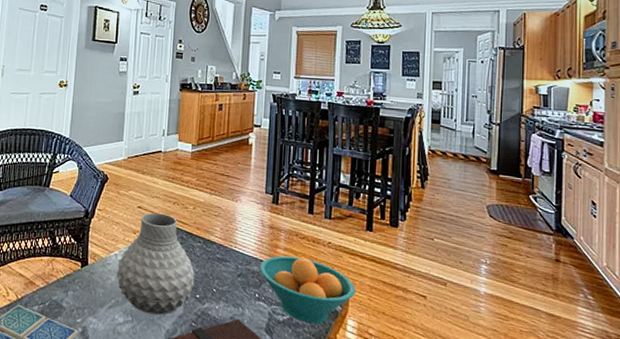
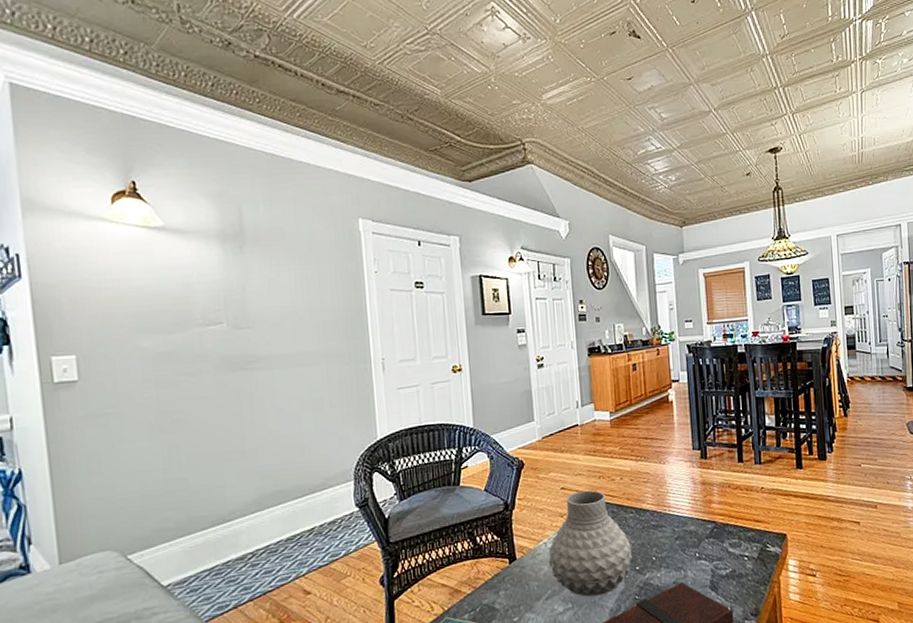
fruit bowl: present [260,256,355,324] -> none [697,508,793,572]

